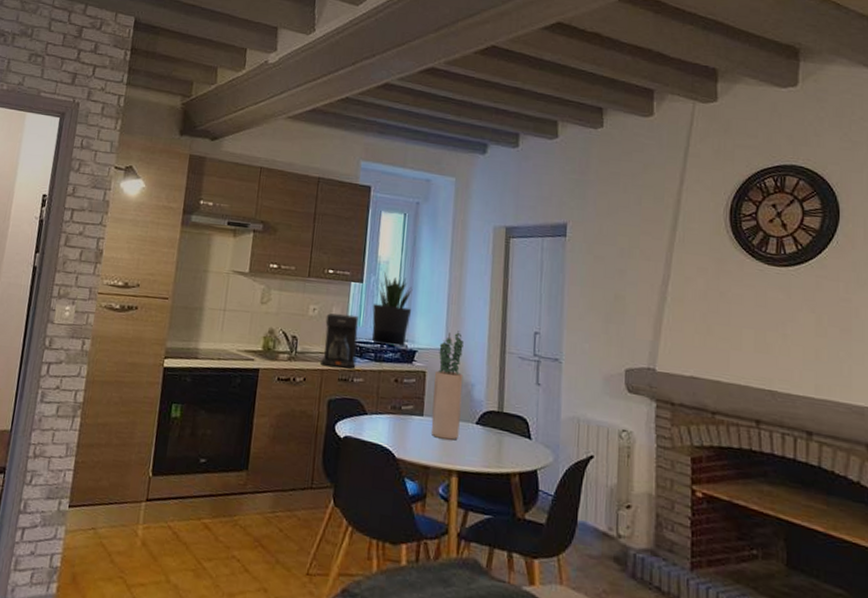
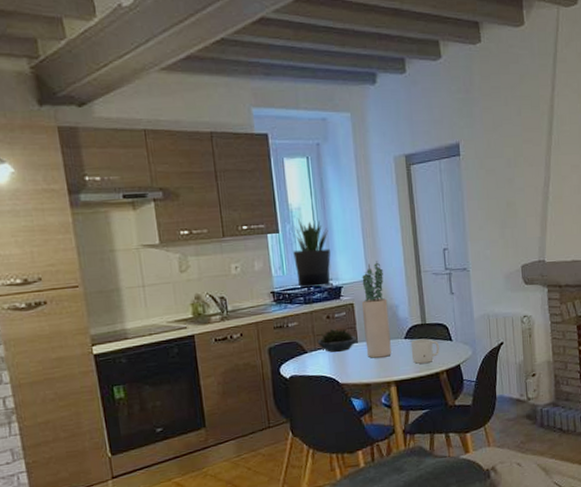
coffee maker: present [321,313,358,369] -> none [249,265,288,318]
succulent plant: none [379,395,424,422] -> present [317,329,358,352]
mug: none [481,427,516,459] -> present [410,338,440,364]

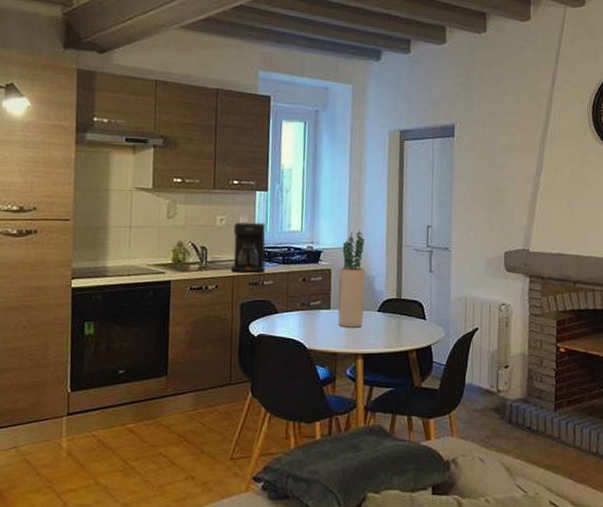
coffee maker: none [249,265,288,318] -> present [231,222,266,273]
planter: present [293,218,331,288] -> none [278,179,316,249]
succulent plant: present [317,329,358,352] -> none [290,293,331,316]
mug: present [410,338,440,364] -> none [383,313,413,339]

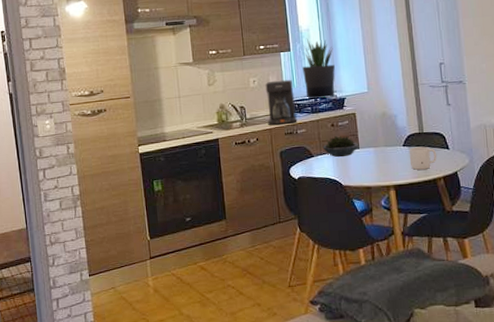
planter: none [278,179,316,249] -> present [302,38,335,99]
succulent plant: none [290,293,331,316] -> present [322,136,359,157]
vase: present [337,230,365,328] -> none [362,75,391,164]
mug: none [383,313,413,339] -> present [408,146,437,170]

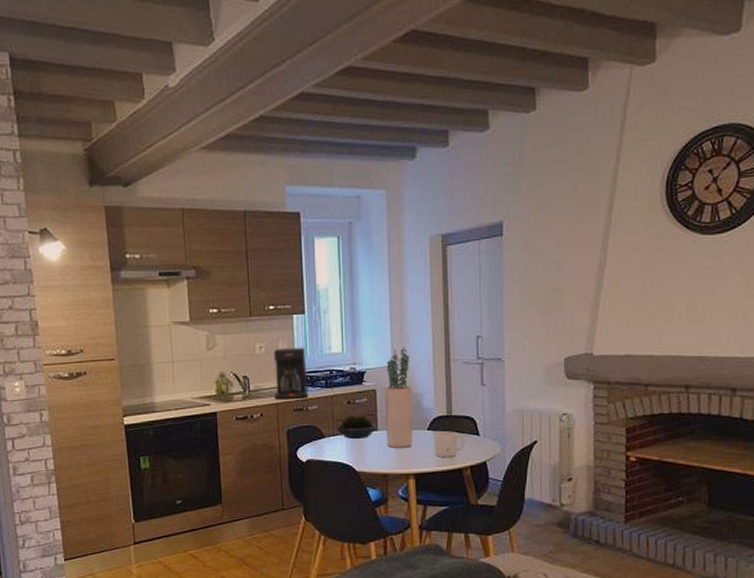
planter: present [302,38,335,99] -> none [318,299,355,371]
vase: none [362,75,391,164] -> present [384,346,412,448]

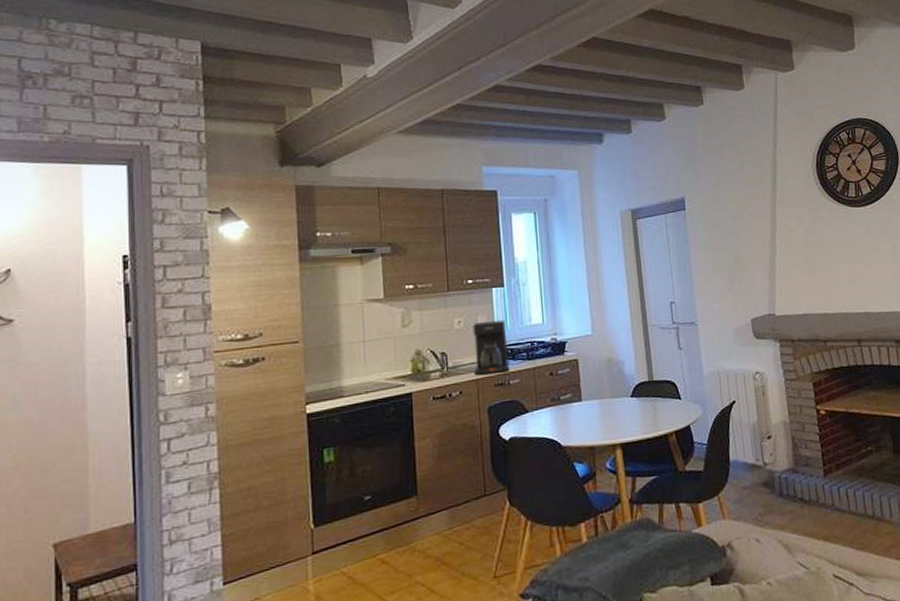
succulent plant: present [336,415,378,439] -> none [539,386,582,412]
vase: present [384,346,412,448] -> none [586,315,617,418]
mug: present [434,431,465,457] -> none [637,396,669,425]

